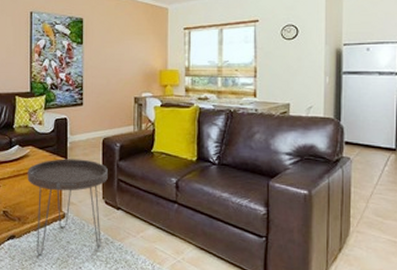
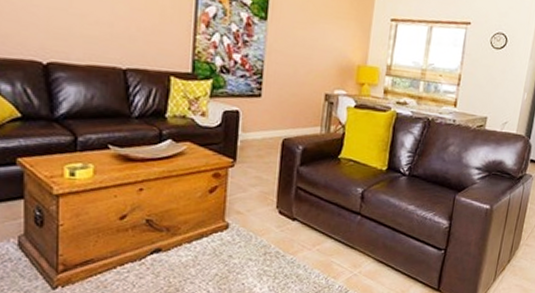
side table: present [27,159,108,257] -> none [181,159,286,273]

